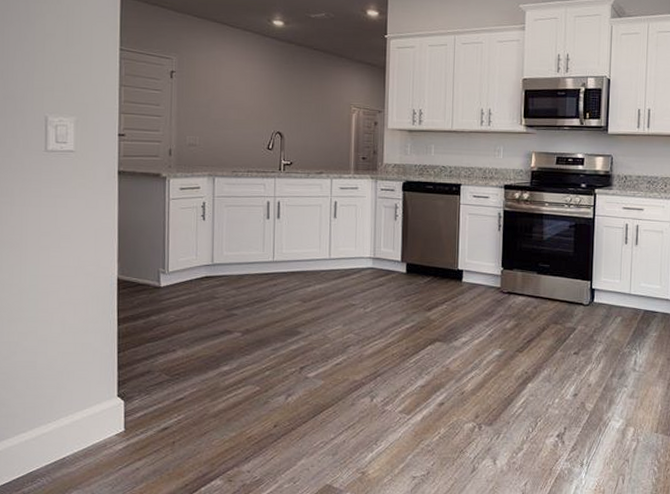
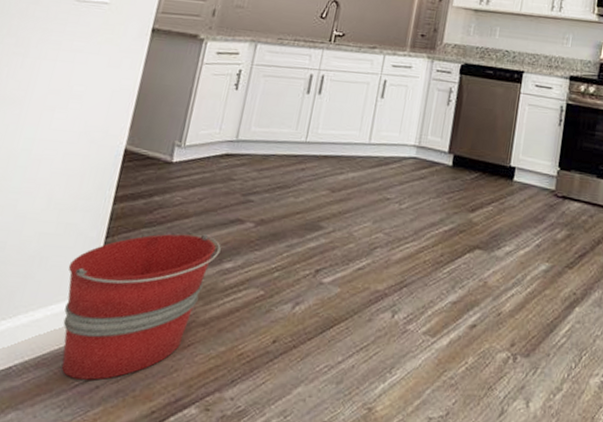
bucket: none [92,345,216,464] -> present [61,234,221,380]

